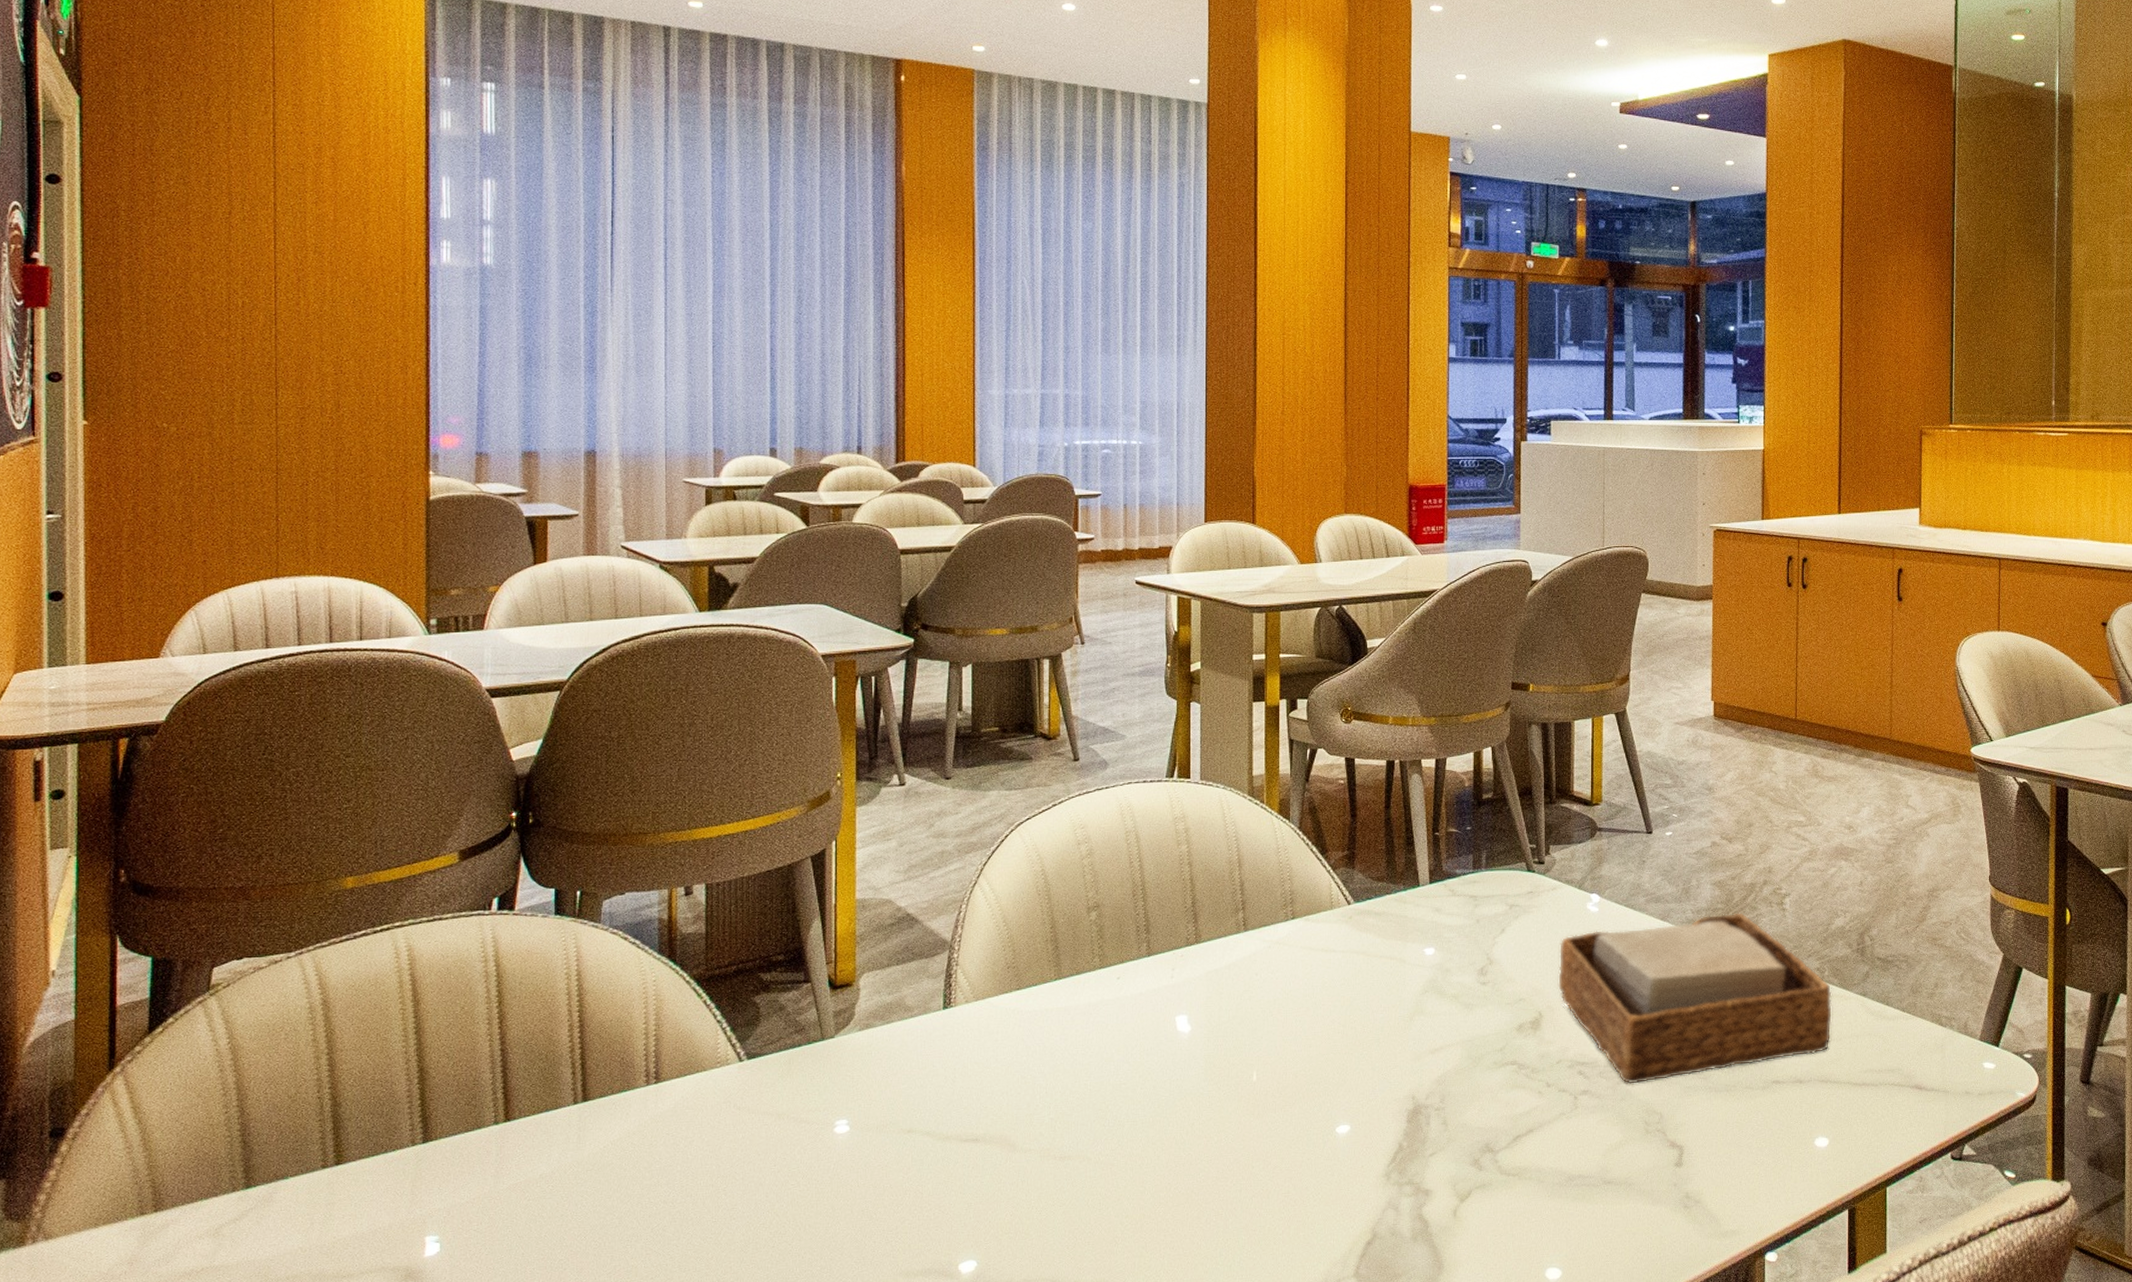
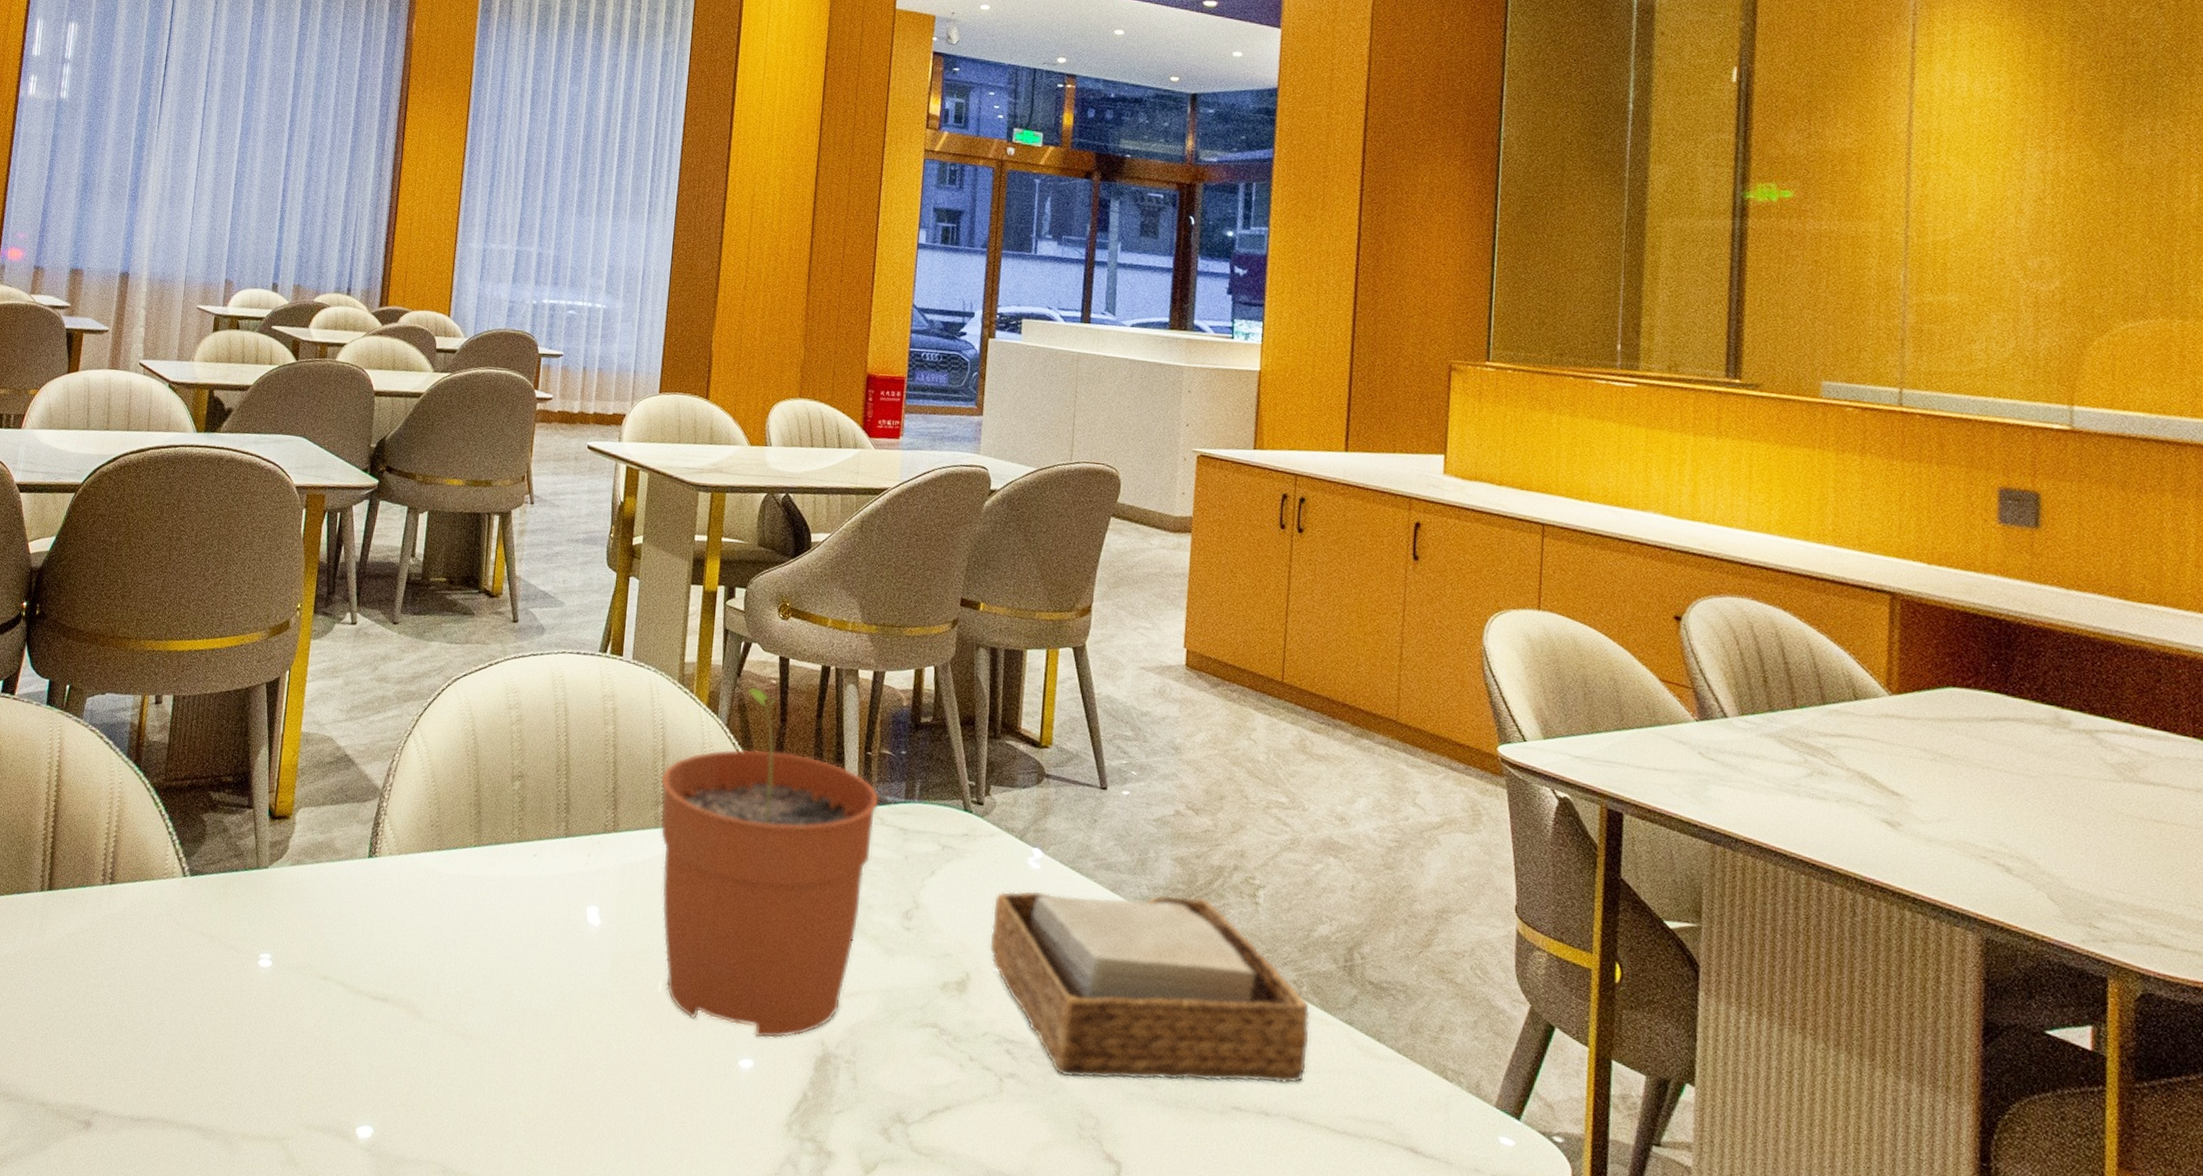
plant pot: none [1238,789,1448,1104] -> present [660,687,879,1039]

